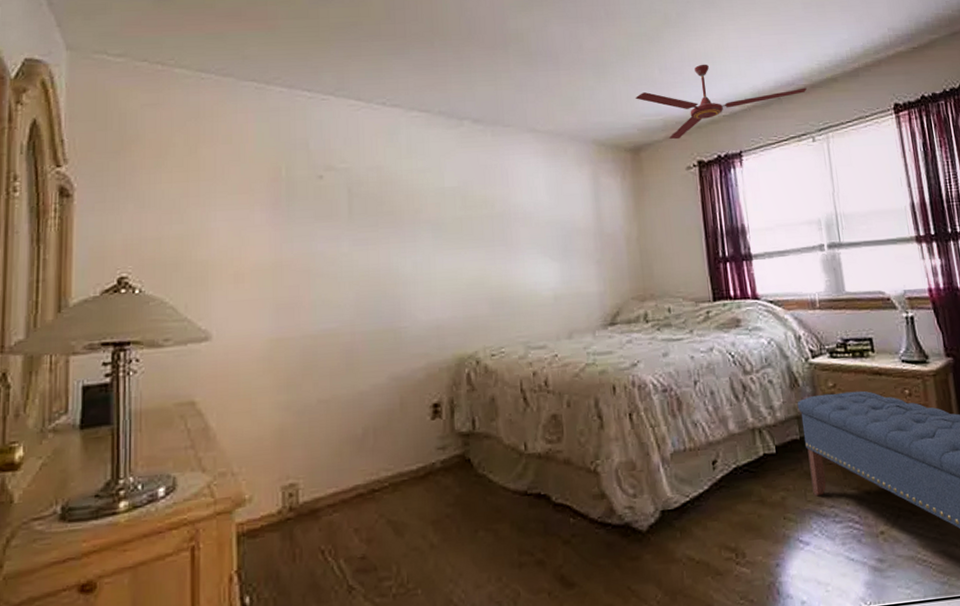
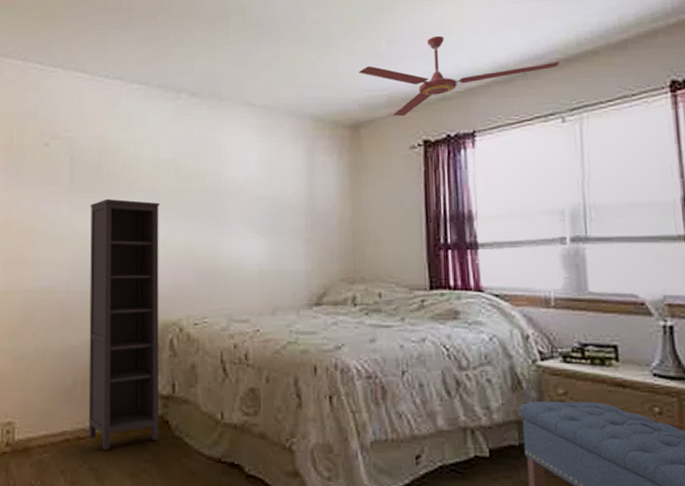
bookcase: none [372,231,461,500] -> present [88,198,160,450]

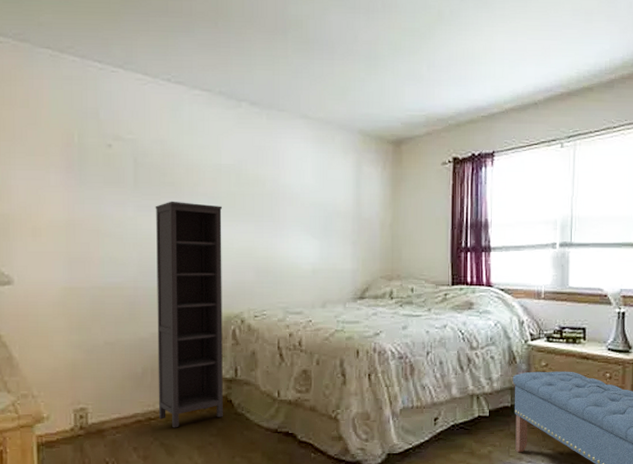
ceiling fan: present [358,35,560,117] -> none [402,64,563,136]

